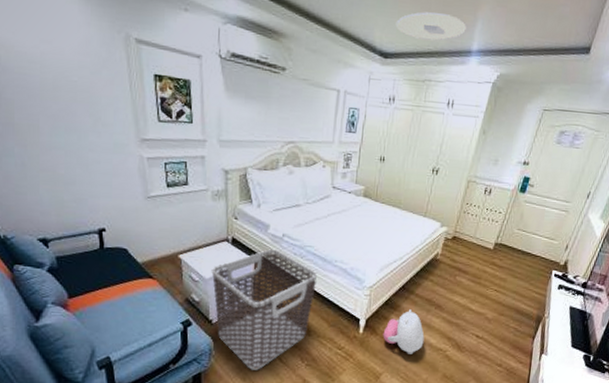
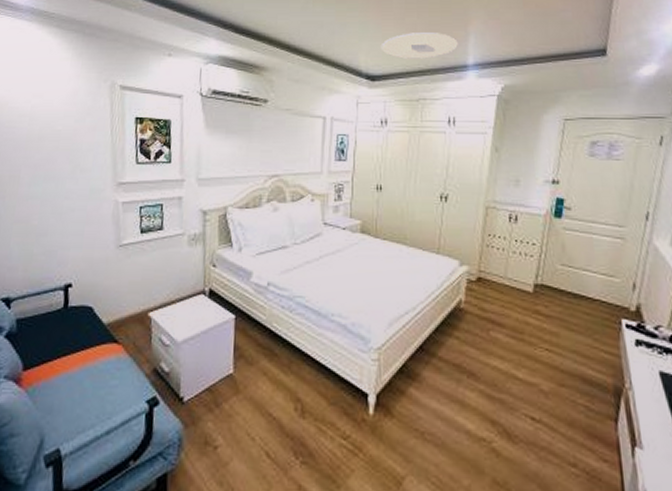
clothes hamper: present [211,249,318,370] -> none [184,301,311,470]
plush toy: present [383,309,425,354] -> none [400,379,458,447]

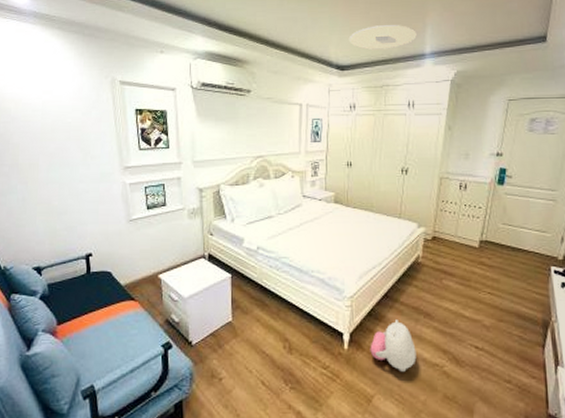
plush toy: none [400,379,458,447] -> present [370,320,417,372]

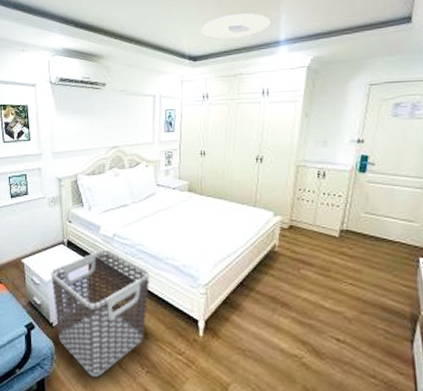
clothes hamper: none [189,263,295,396] -> present [50,249,150,377]
plush toy: present [370,320,417,372] -> none [225,309,274,361]

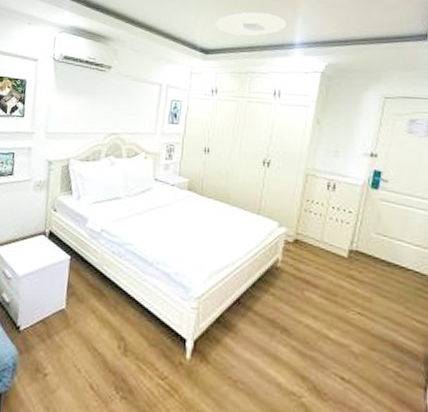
clothes hamper: present [50,249,150,377] -> none [24,245,138,398]

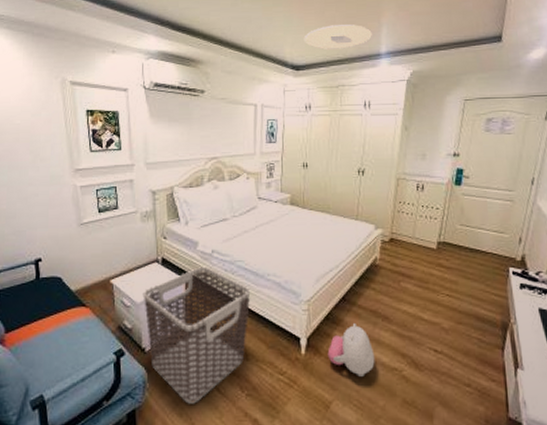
clothes hamper: none [24,245,138,398] -> present [142,266,251,404]
plush toy: none [215,331,270,397] -> present [327,323,375,377]

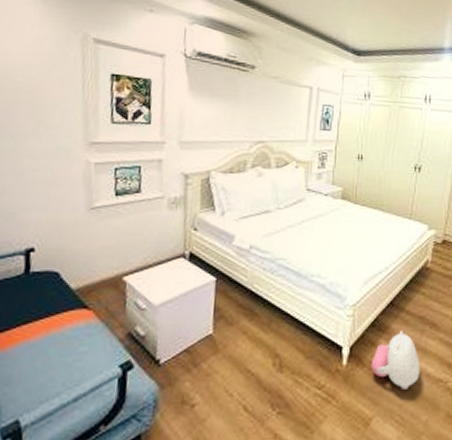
clothes hamper: present [142,266,251,404] -> none [162,264,291,426]
ceiling light: present [303,24,372,49] -> none [367,13,437,39]

